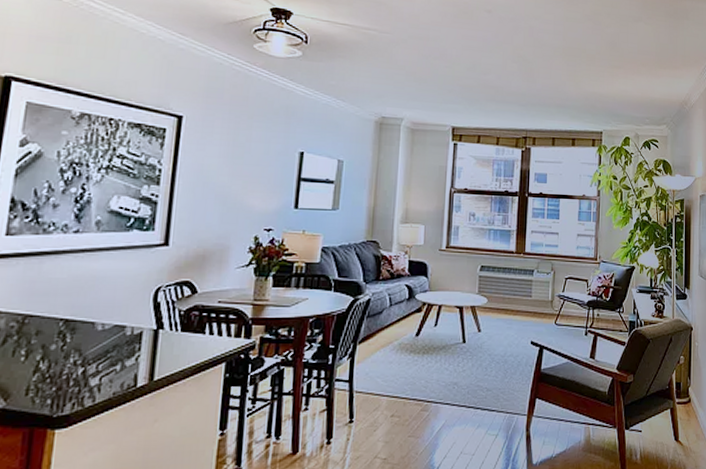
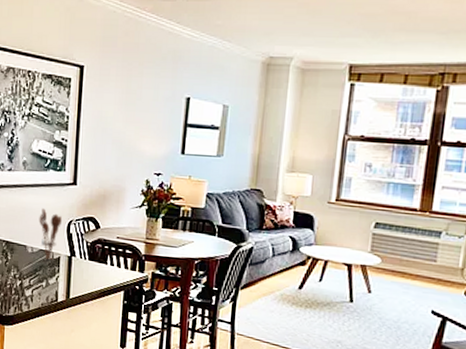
utensil holder: none [114,275,147,338] -> present [39,208,62,261]

